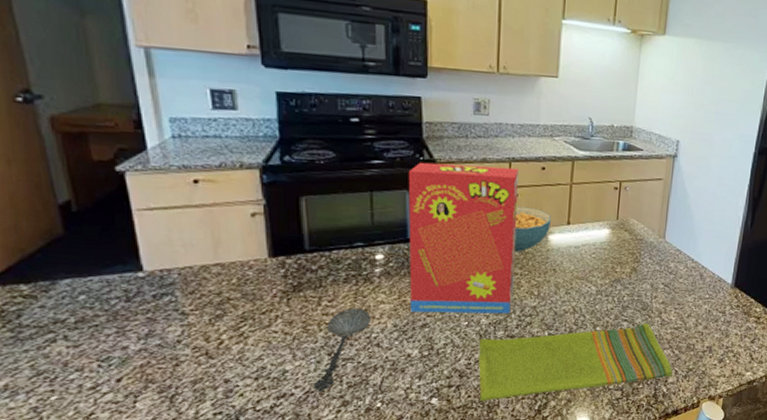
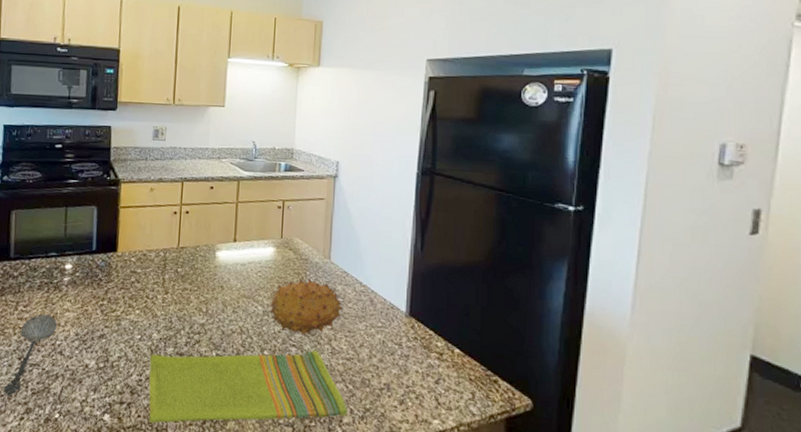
cereal box: present [408,162,519,314] -> none [91,181,190,330]
cereal bowl: present [514,207,552,251] -> none [185,223,219,267]
fruit: none [603,257,674,310] -> present [270,278,343,335]

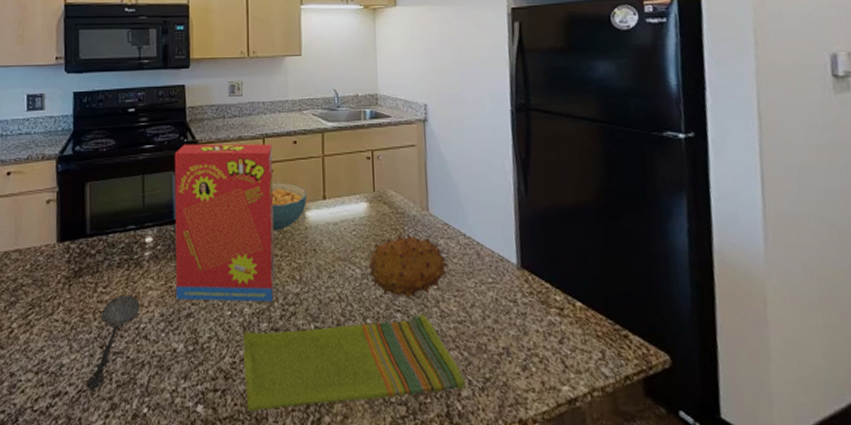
cereal box: none [91,181,190,330] -> present [174,144,275,302]
cereal bowl: none [185,223,219,267] -> present [272,183,308,230]

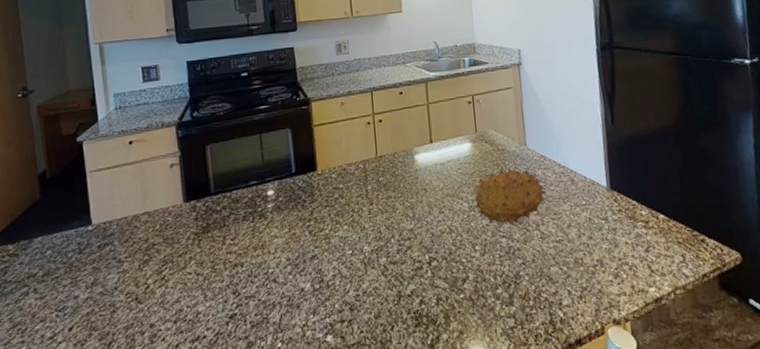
spoon: present [86,295,140,392] -> none [222,244,267,334]
cereal box: present [174,144,275,302] -> none [288,96,391,244]
dish towel: present [242,315,466,412] -> none [364,238,566,337]
cereal bowl: present [272,183,308,230] -> none [382,131,416,174]

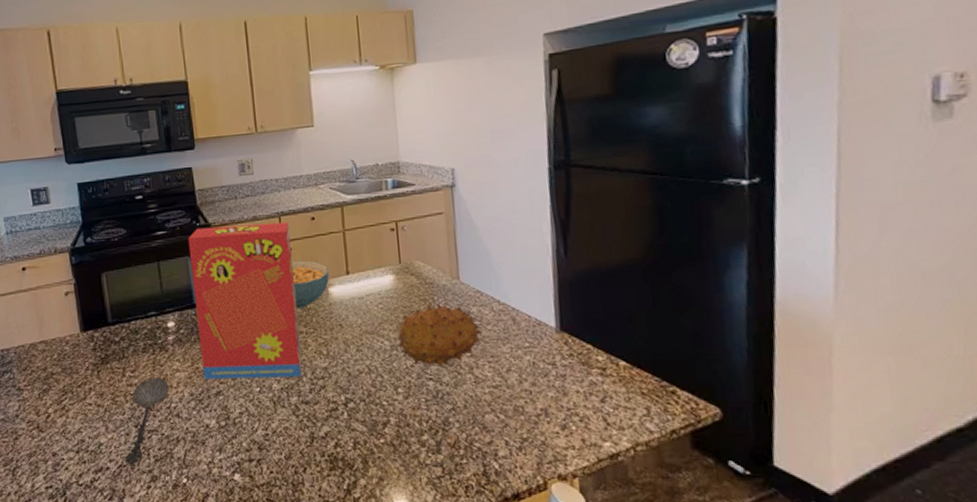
spoon: none [222,244,267,334] -> present [125,377,169,466]
cereal box: none [288,96,391,244] -> present [188,222,302,379]
cereal bowl: none [382,131,416,174] -> present [292,260,330,308]

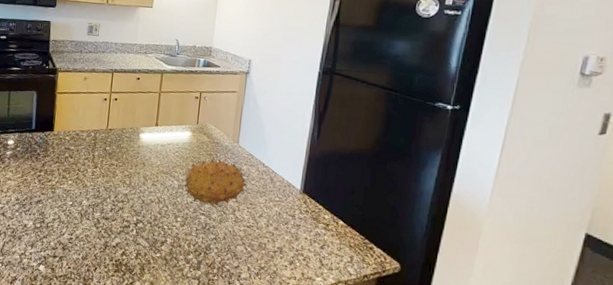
cereal box: present [188,222,302,379] -> none [29,70,119,198]
cereal bowl: present [292,260,330,308] -> none [112,109,143,146]

